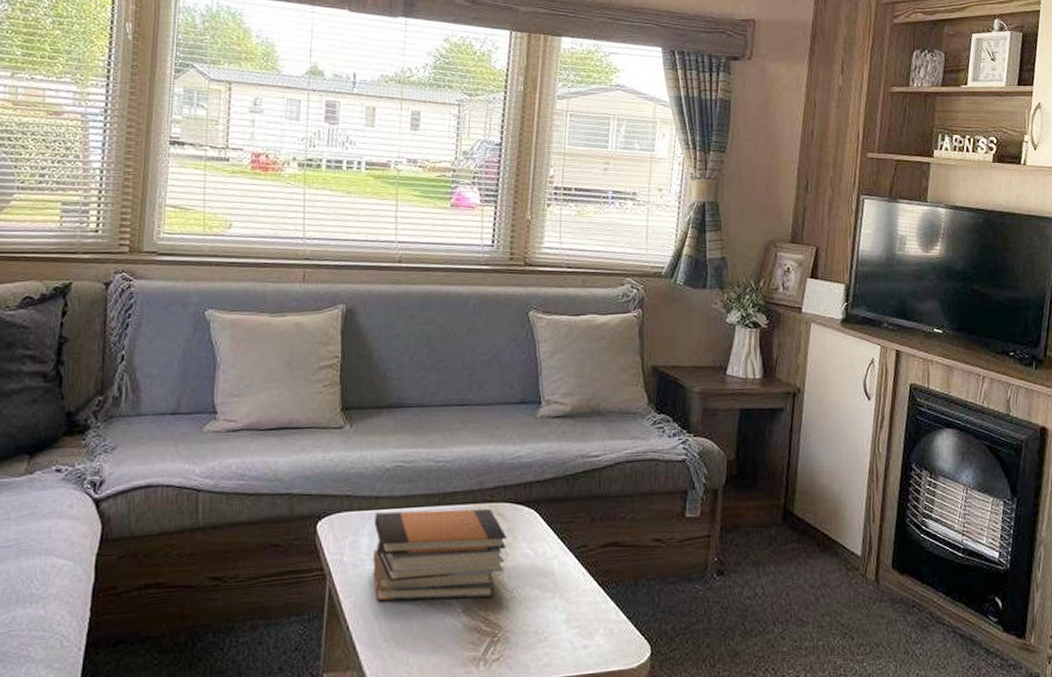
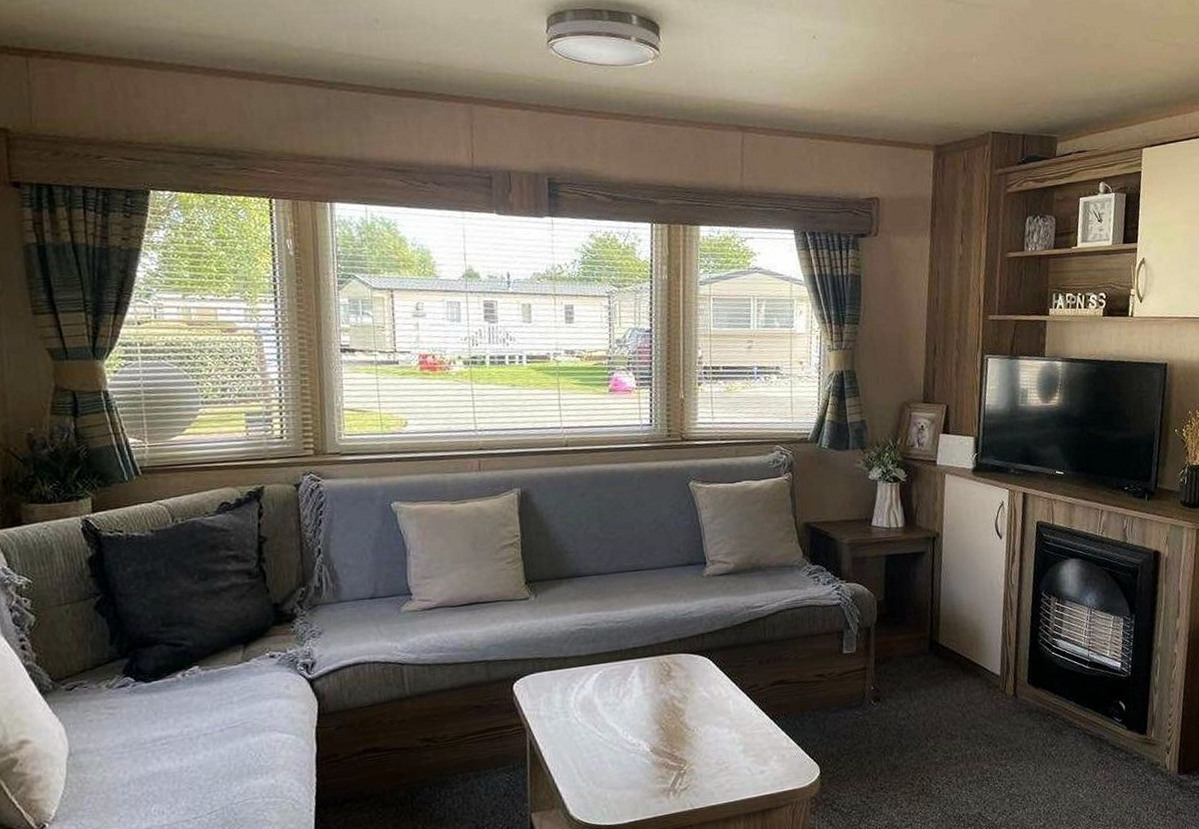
book stack: present [373,508,508,601] -> none [564,659,686,747]

